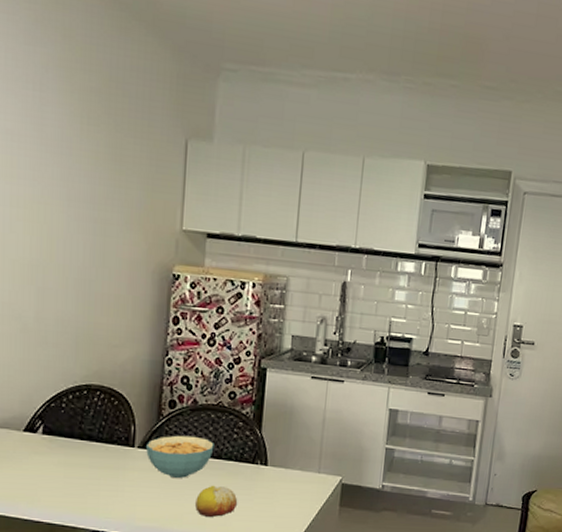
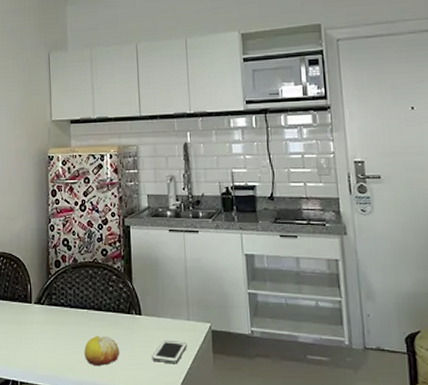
cereal bowl: present [146,435,214,478] -> none [41,291,95,329]
cell phone: none [273,491,313,517] -> present [152,339,187,364]

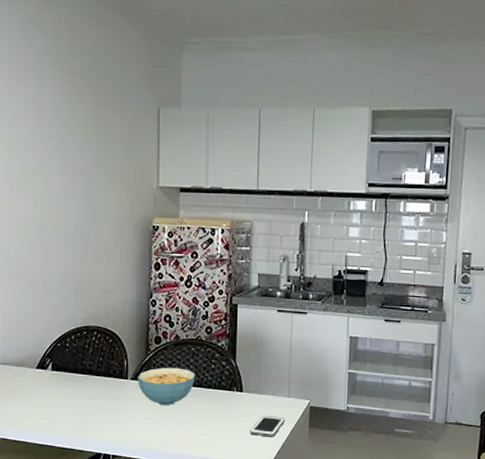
cereal bowl: none [41,291,95,329] -> present [138,367,195,405]
fruit: present [84,335,120,366] -> none [182,410,219,439]

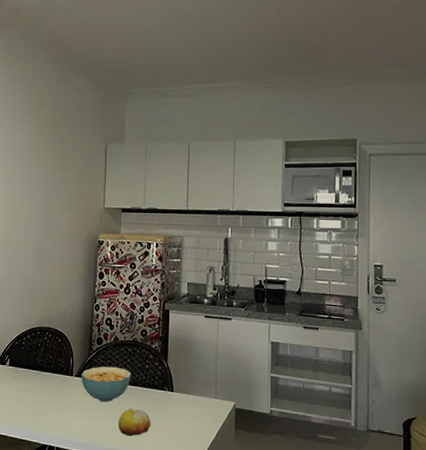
fruit: none [182,410,219,439] -> present [118,408,151,436]
cell phone: present [250,415,285,437] -> none [179,415,212,437]

